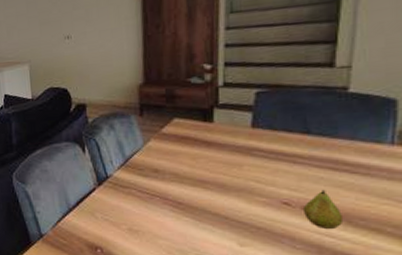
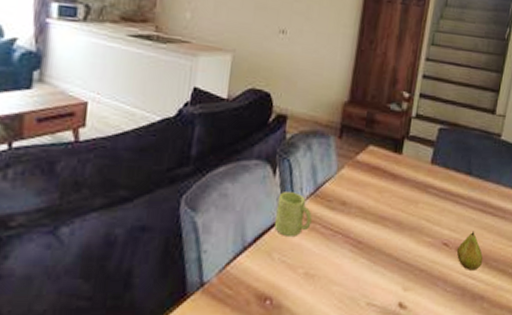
mug: none [91,165,127,200] -> present [275,192,312,236]

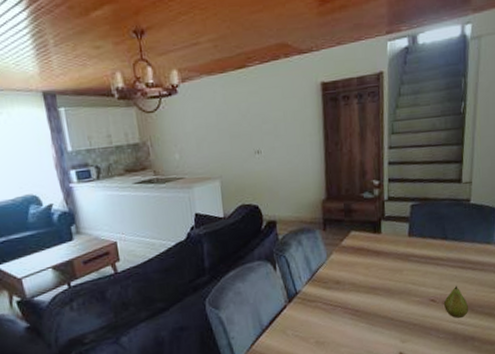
mug: present [275,192,312,236] -> none [282,280,314,316]

